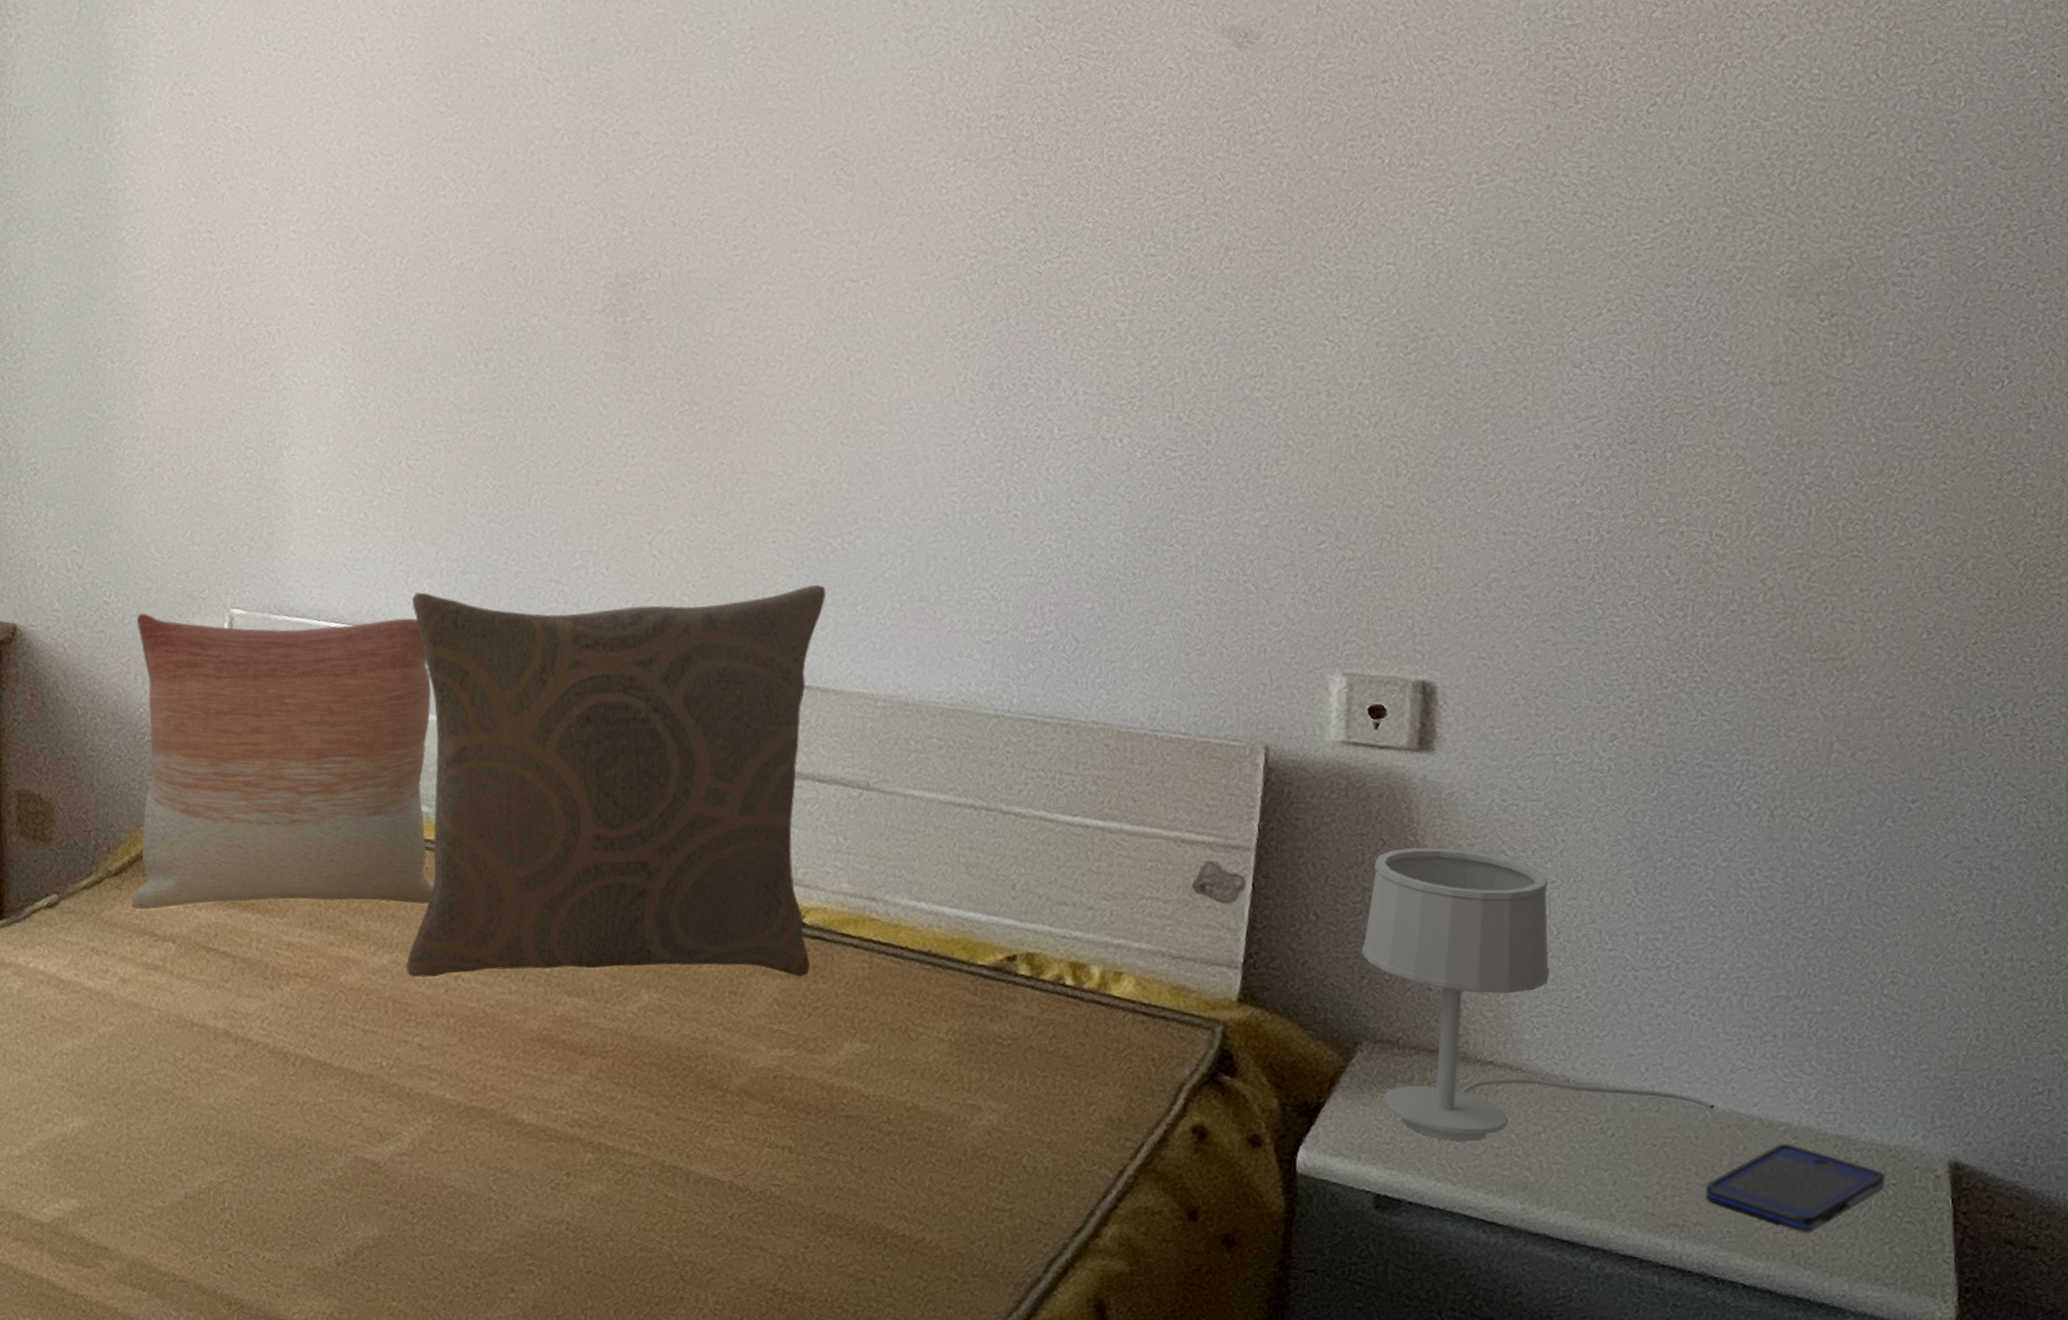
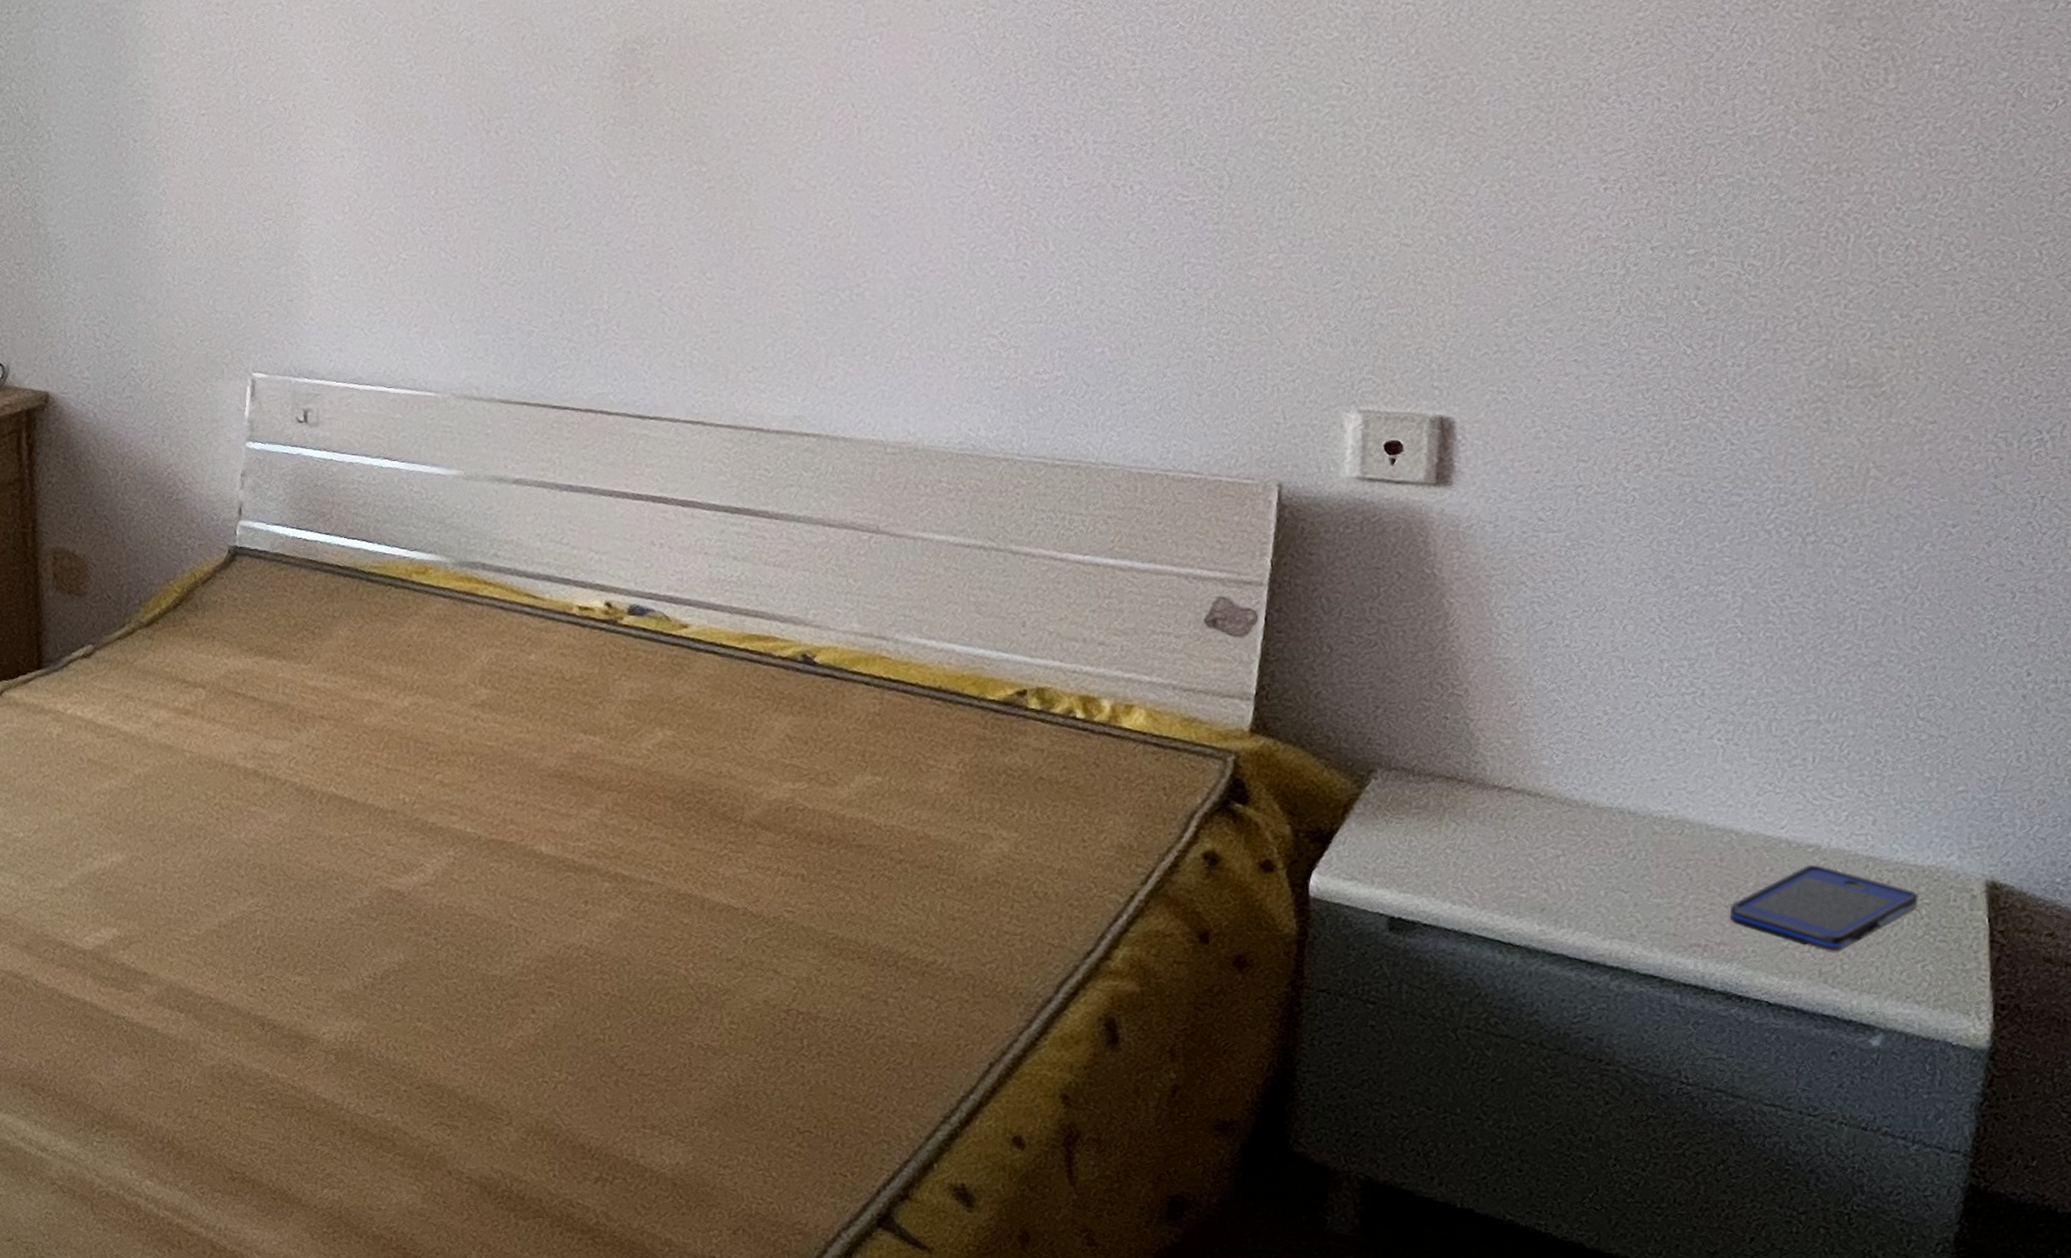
pillow: present [131,613,434,910] -> none [162,377,452,658]
pillow: present [406,584,827,978] -> none [427,336,835,719]
table lamp: present [1362,847,1715,1142] -> none [1377,579,1740,866]

